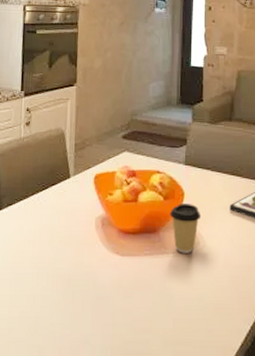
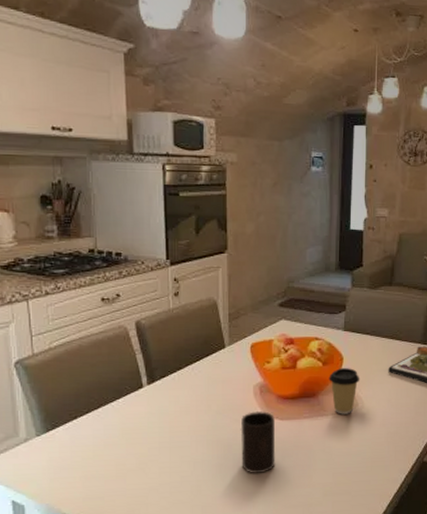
cup: none [80,245,116,314] -> present [240,411,276,474]

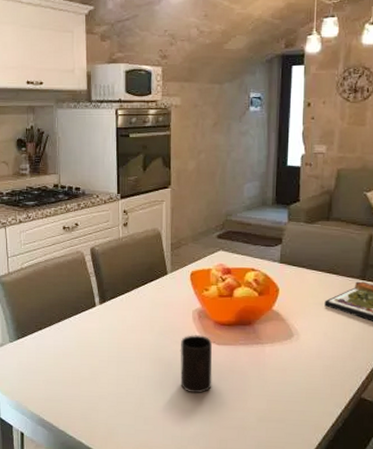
coffee cup: present [329,368,360,415] -> none [264,299,296,344]

